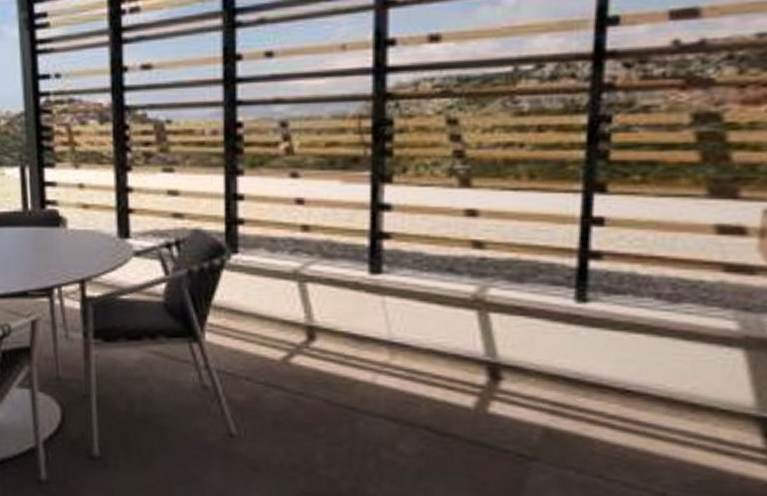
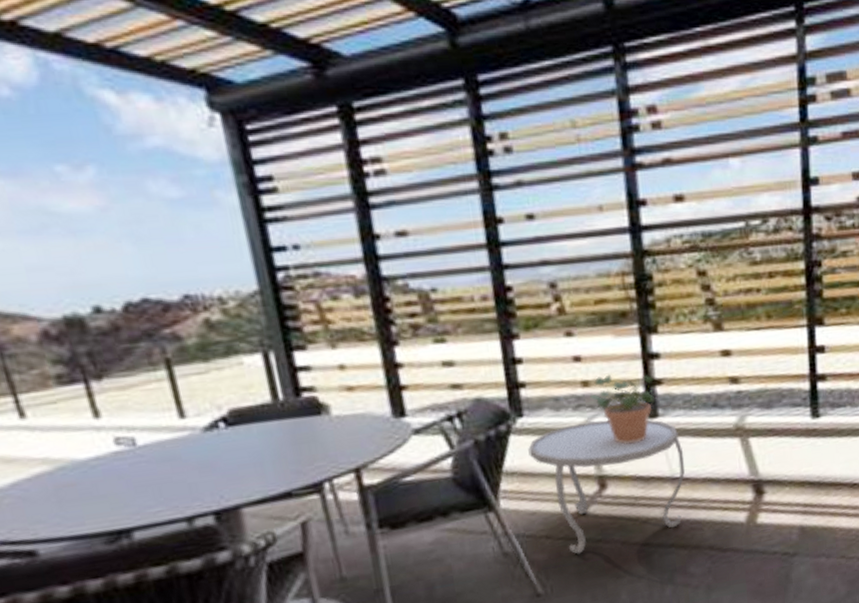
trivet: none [239,267,407,403] -> present [528,419,685,554]
potted plant: none [309,221,385,298] -> present [590,374,659,444]

